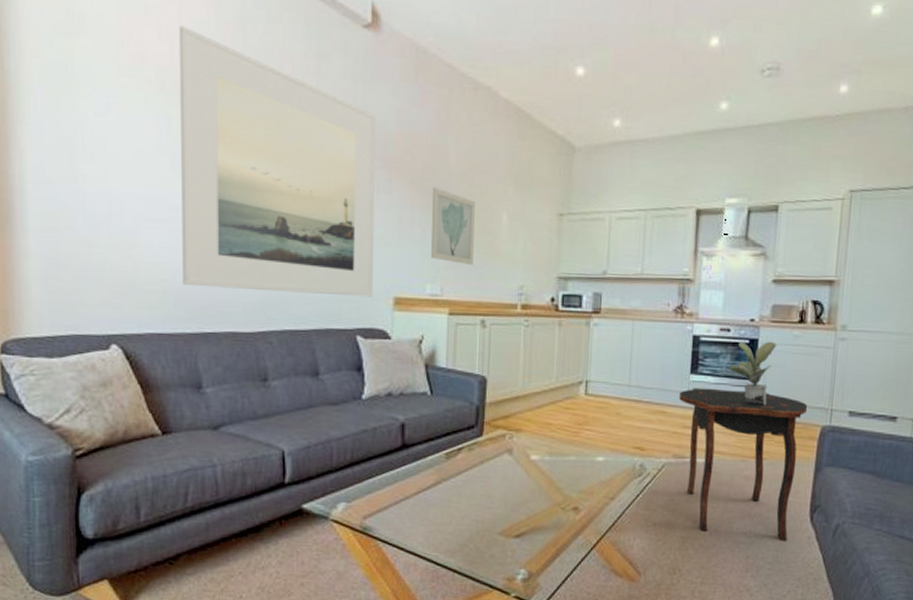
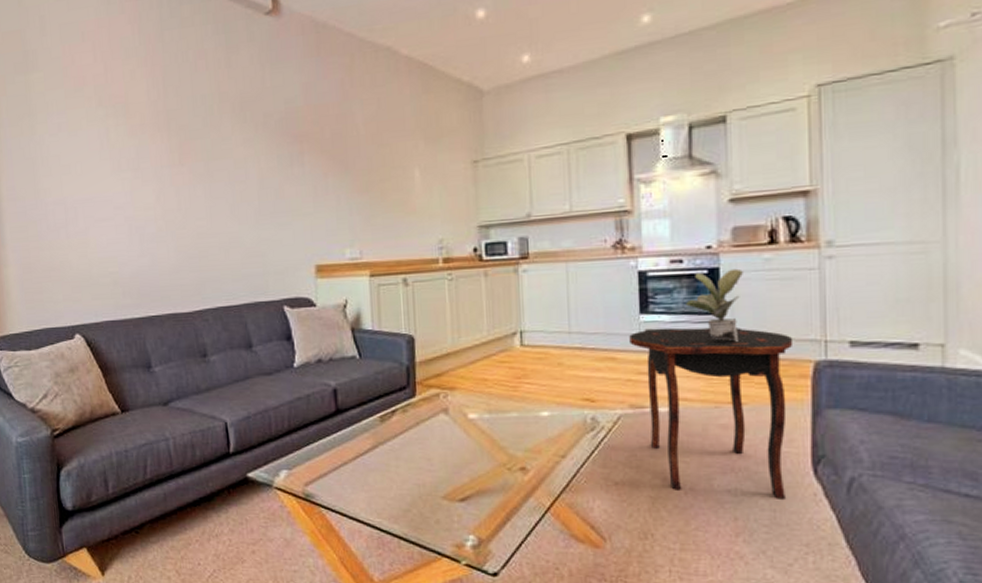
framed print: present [178,25,376,297] -> none [109,45,296,275]
wall art: present [431,187,475,266] -> none [344,153,389,225]

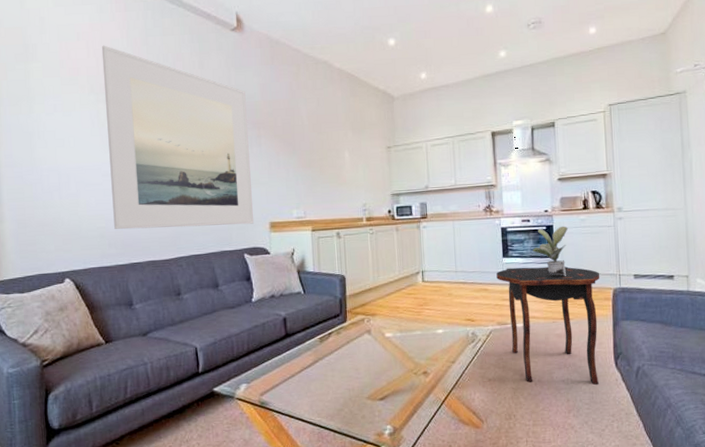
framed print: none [109,45,296,275] -> present [101,45,254,230]

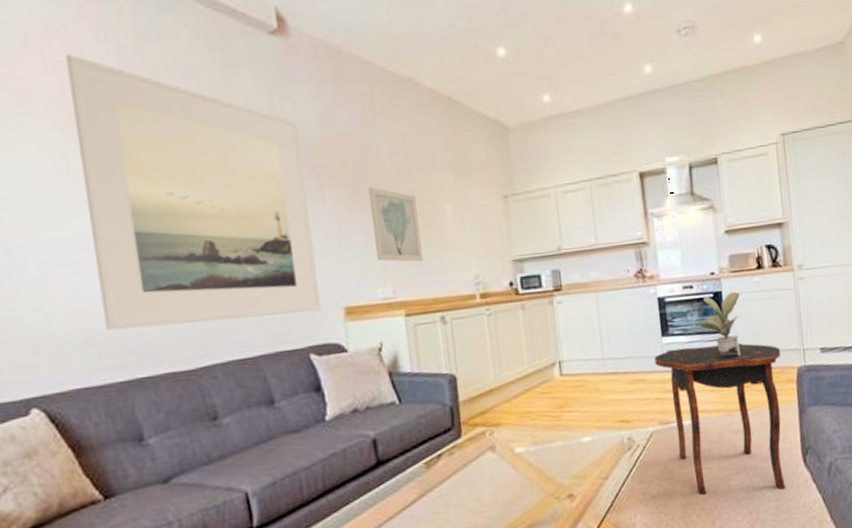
wall art: none [292,138,326,193] -> present [369,187,423,262]

